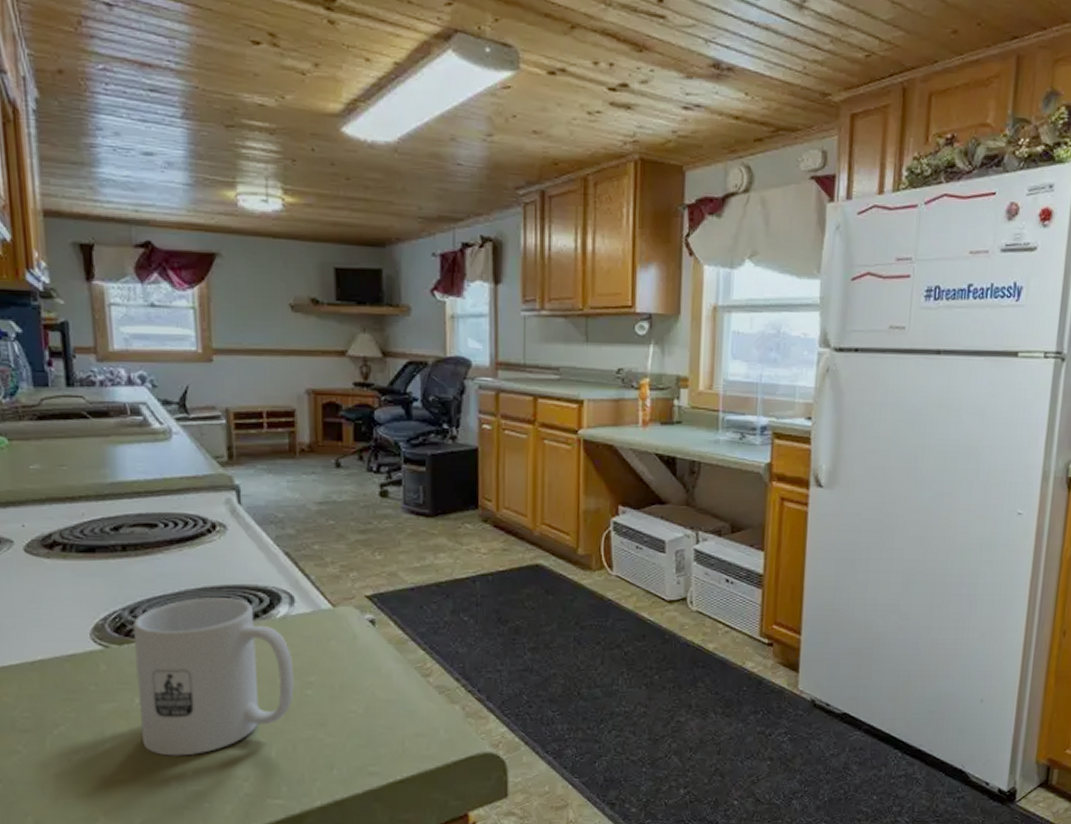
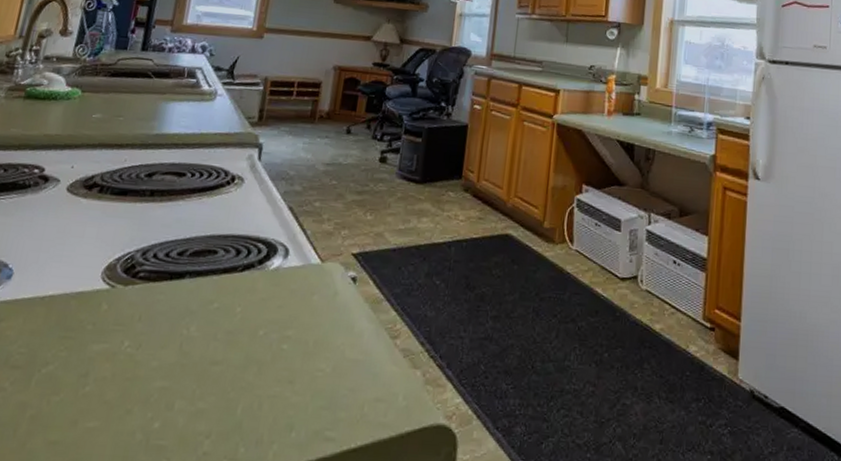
mug: present [132,598,294,756] -> none [120,245,276,406]

